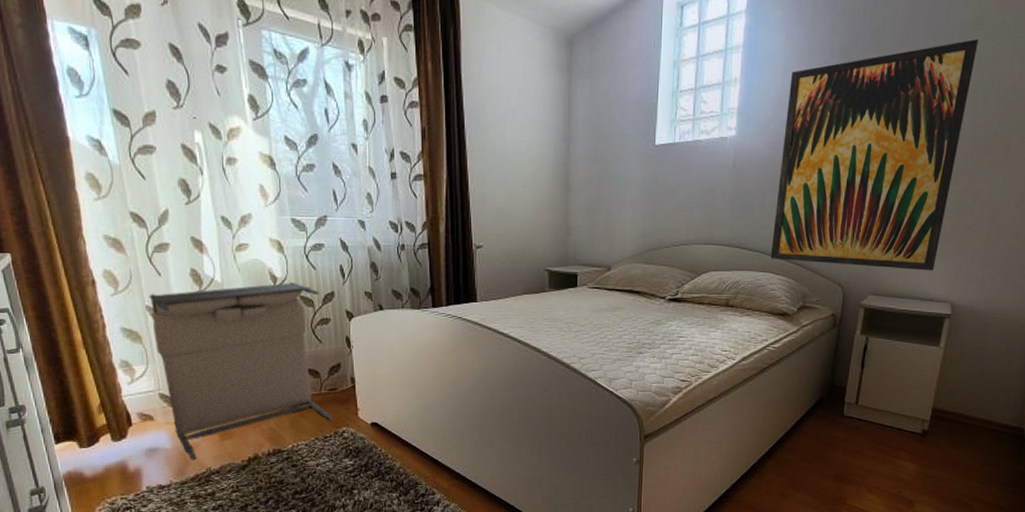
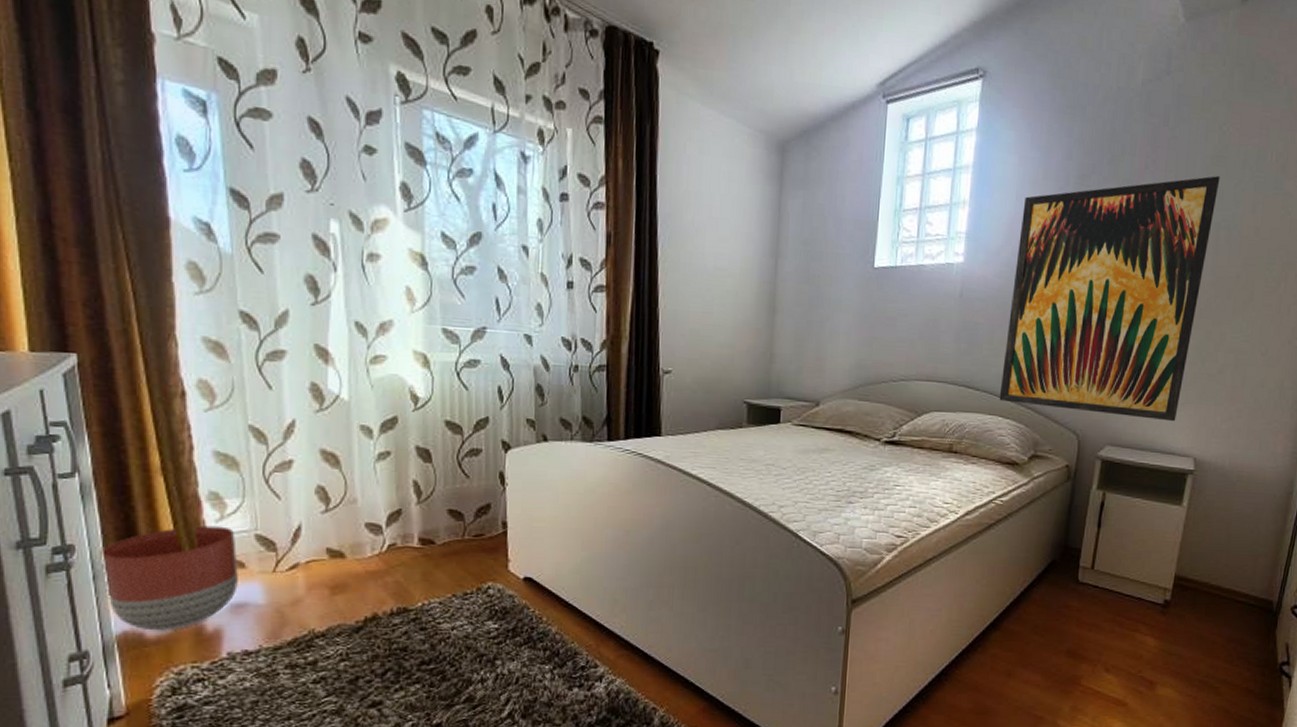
planter: none [44,387,149,470] -> present [100,525,238,630]
laundry hamper: present [149,282,333,459] -> none [254,404,476,619]

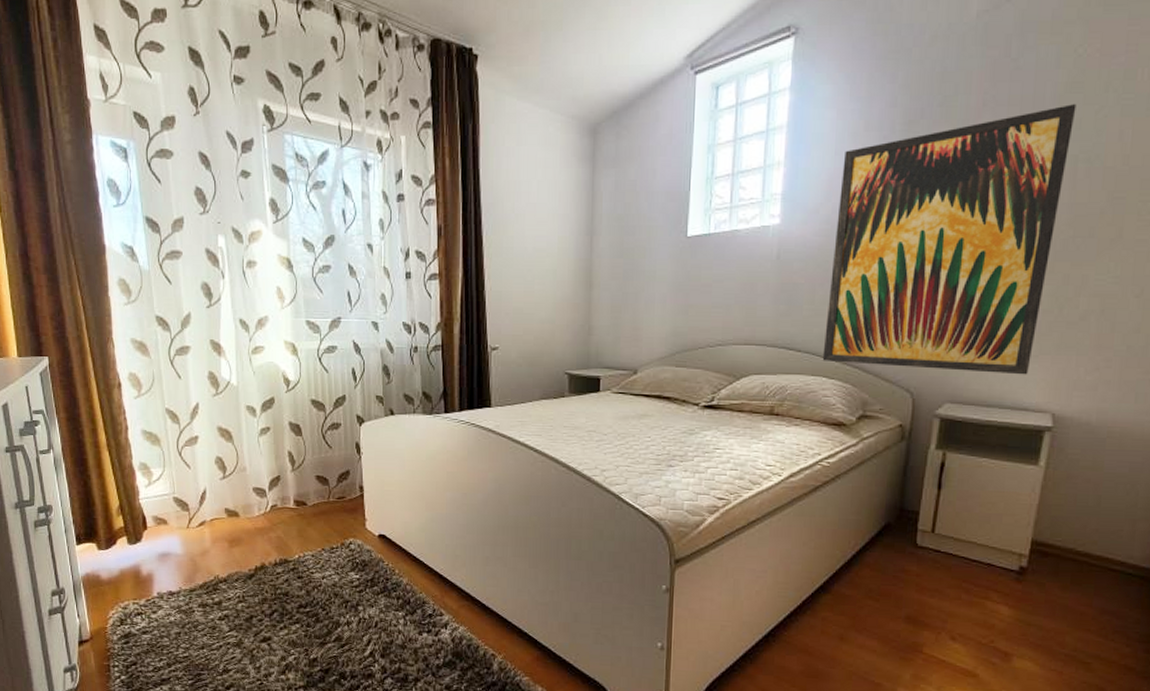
planter: present [100,525,238,630] -> none [69,490,163,573]

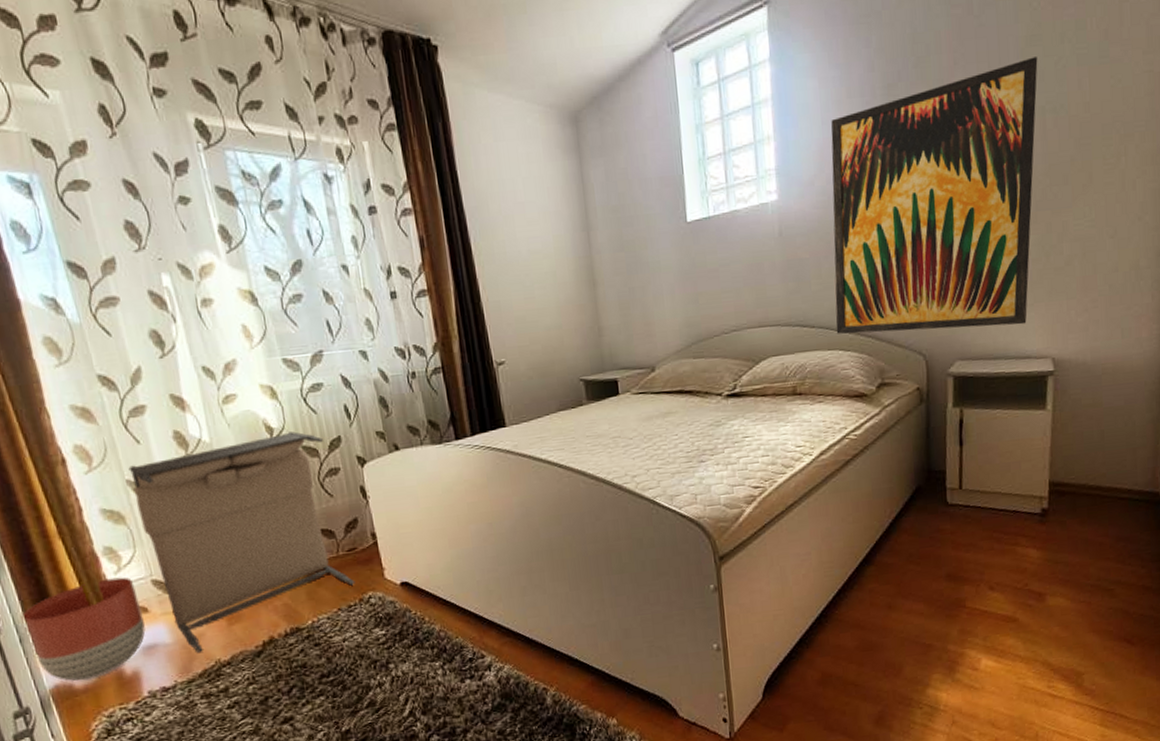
planter: none [69,490,163,573] -> present [21,577,146,681]
laundry hamper: none [169,386,340,566] -> present [128,431,355,653]

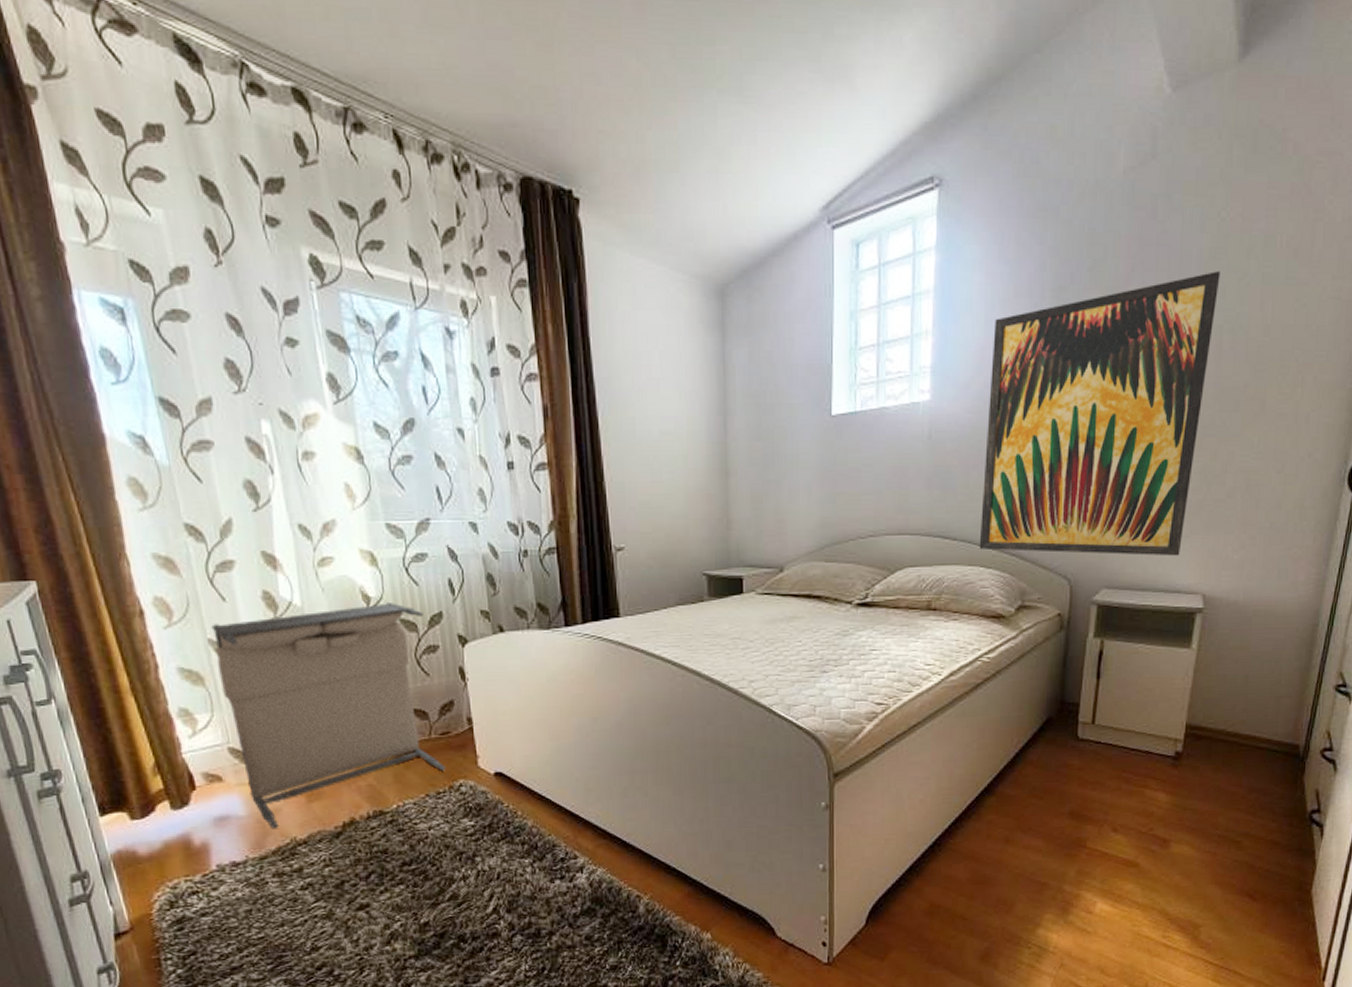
planter: present [21,577,146,681] -> none [85,742,218,847]

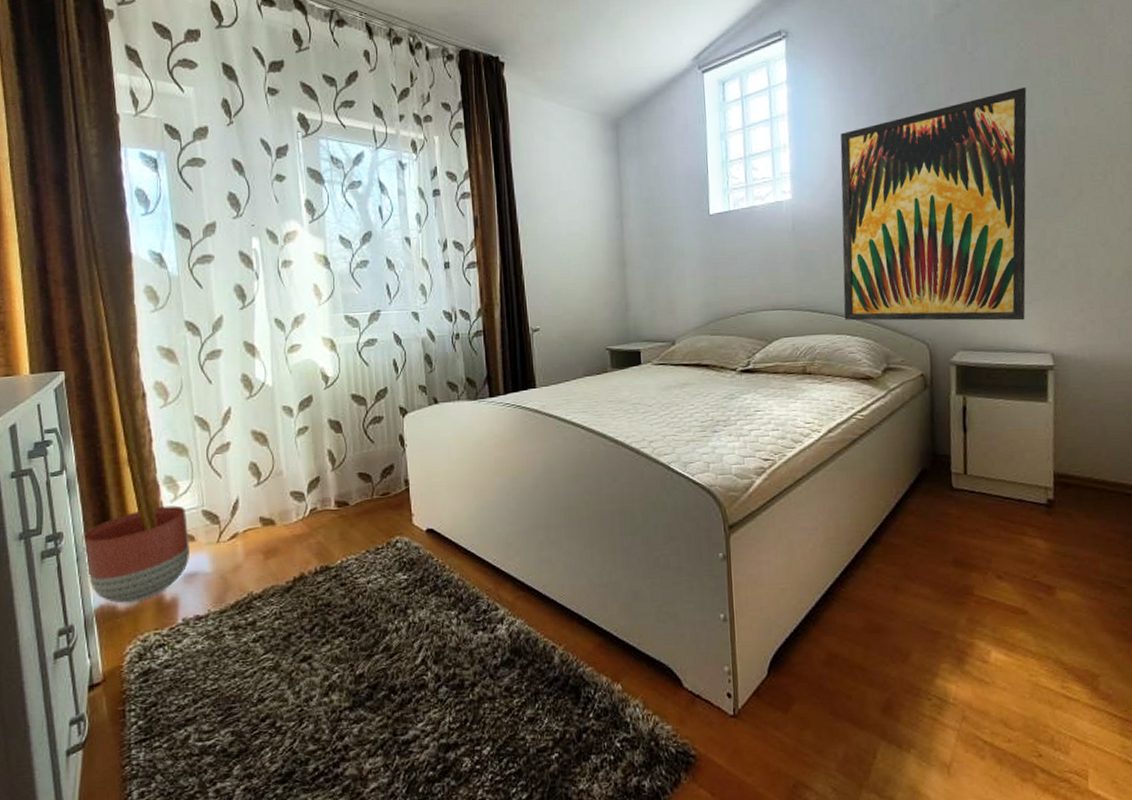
planter: none [85,742,218,847] -> present [82,505,189,602]
laundry hamper: present [211,603,446,828] -> none [198,381,385,584]

